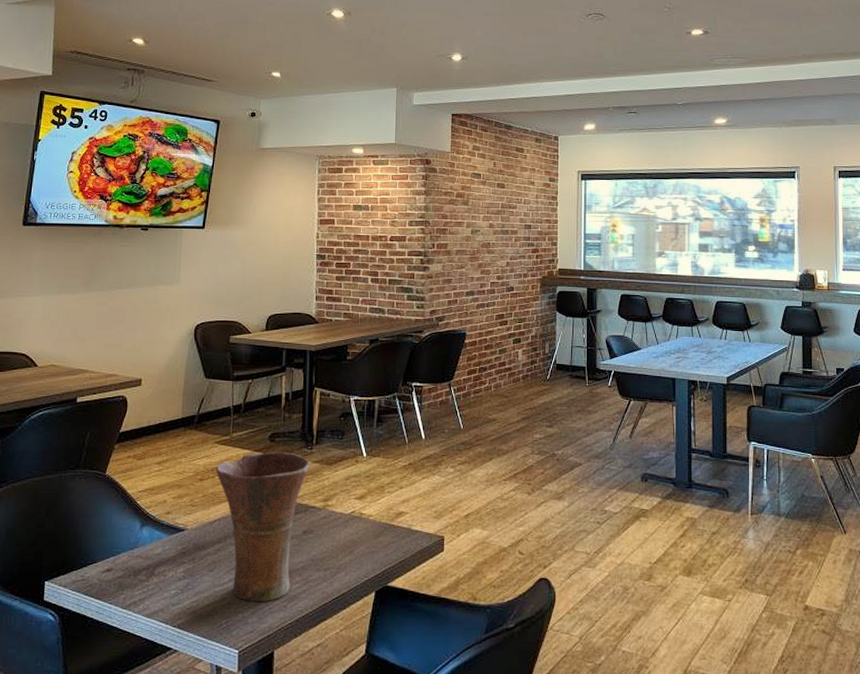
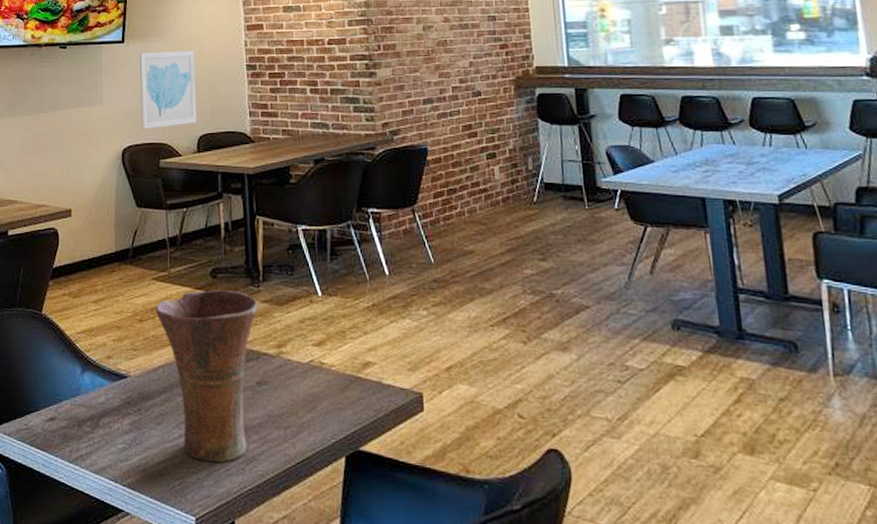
wall art: none [215,238,270,308] -> present [140,50,197,129]

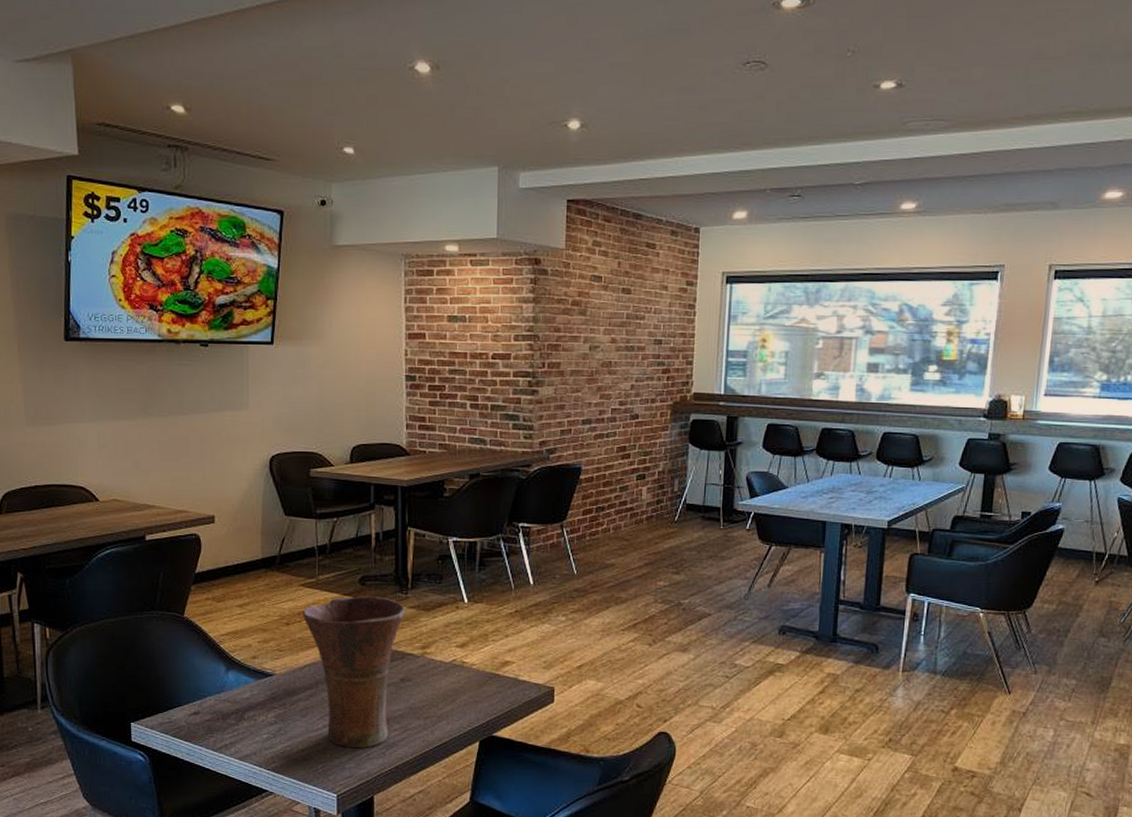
wall art: present [140,50,197,129] -> none [291,356,351,437]

